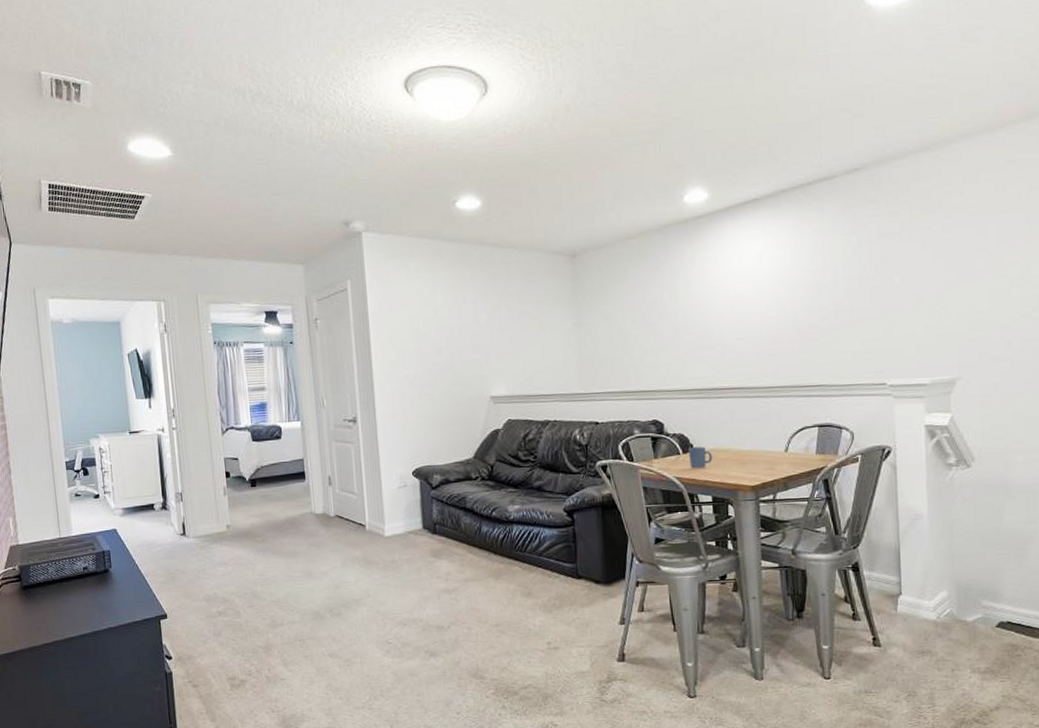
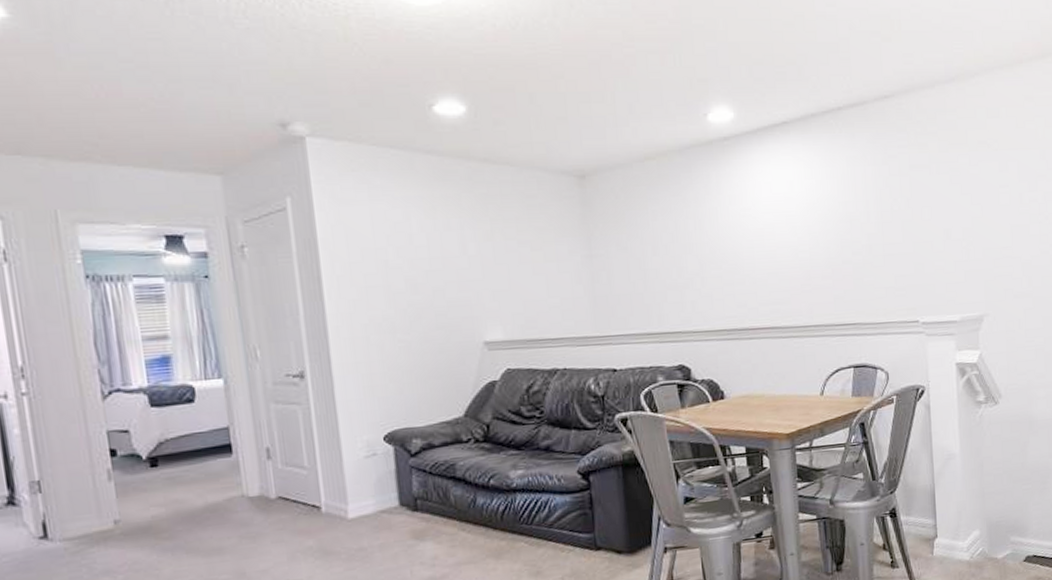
mug: present [688,447,712,470] -> none [718,393,745,419]

